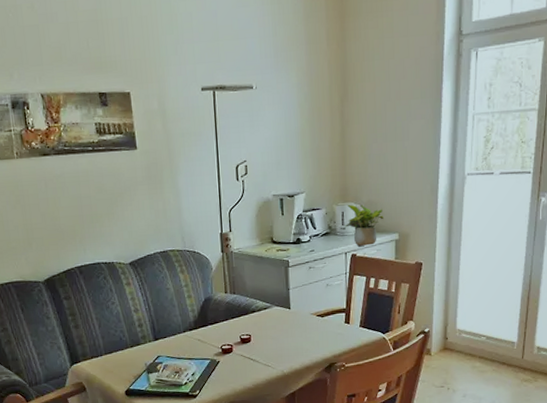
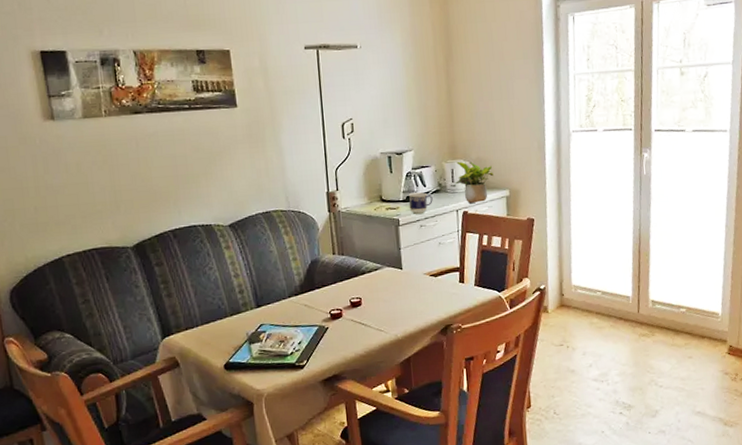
cup: none [298,235,323,257] -> present [408,192,433,215]

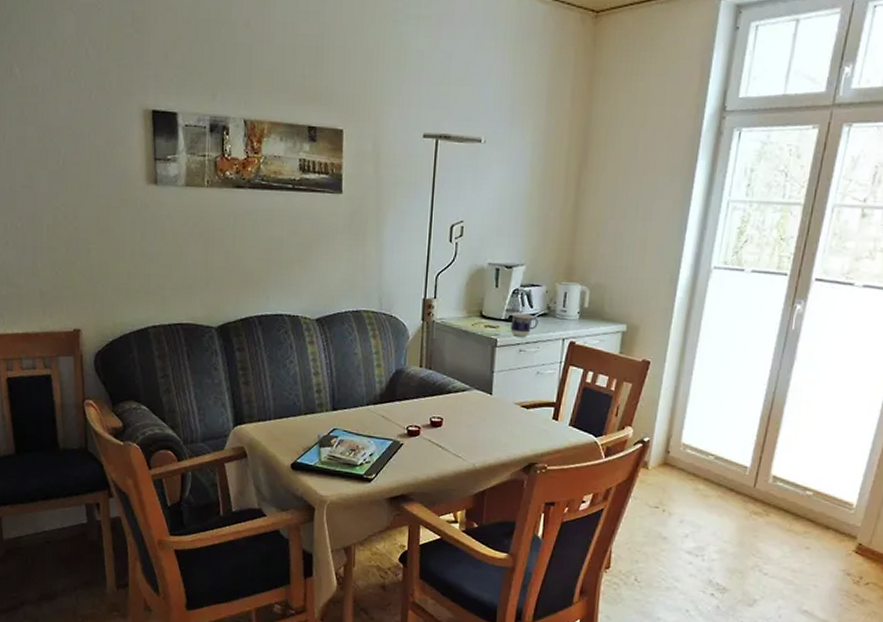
potted plant: present [455,161,494,204] -> none [565,284,612,335]

